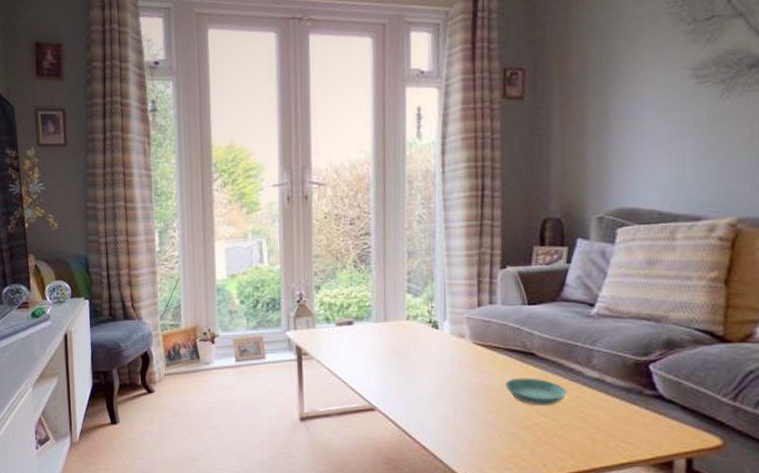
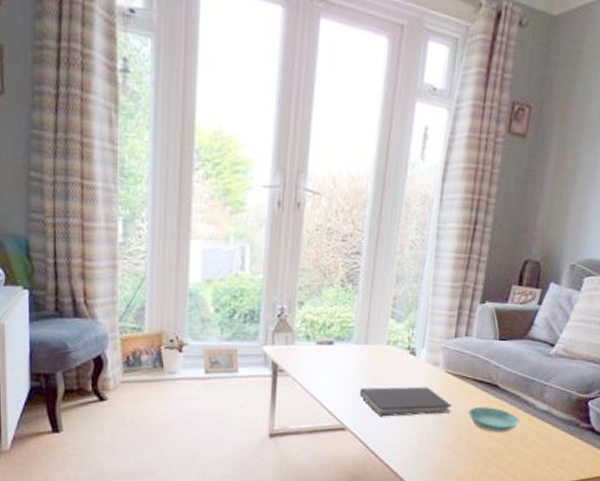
diary: none [385,360,487,395] -> present [359,386,453,417]

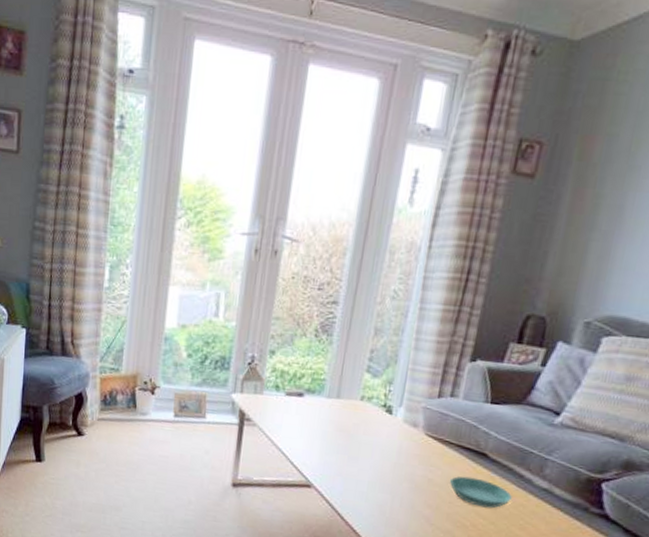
diary: present [359,386,453,417] -> none [328,444,432,481]

